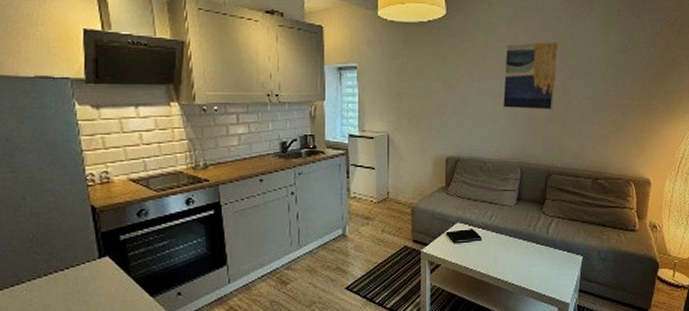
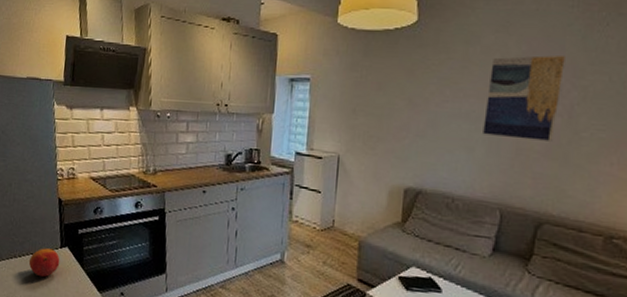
fruit: none [58,261,100,292] -> present [28,248,60,277]

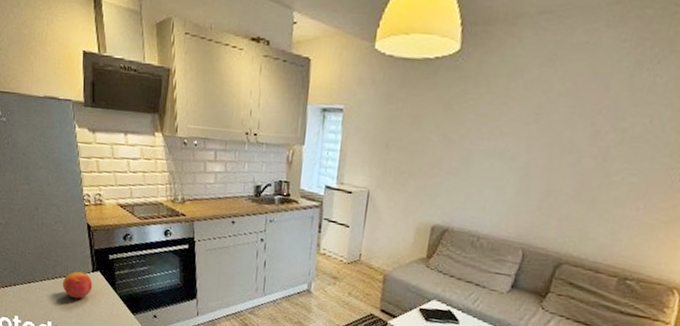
wall art: present [483,55,565,141] -> none [515,93,609,184]

